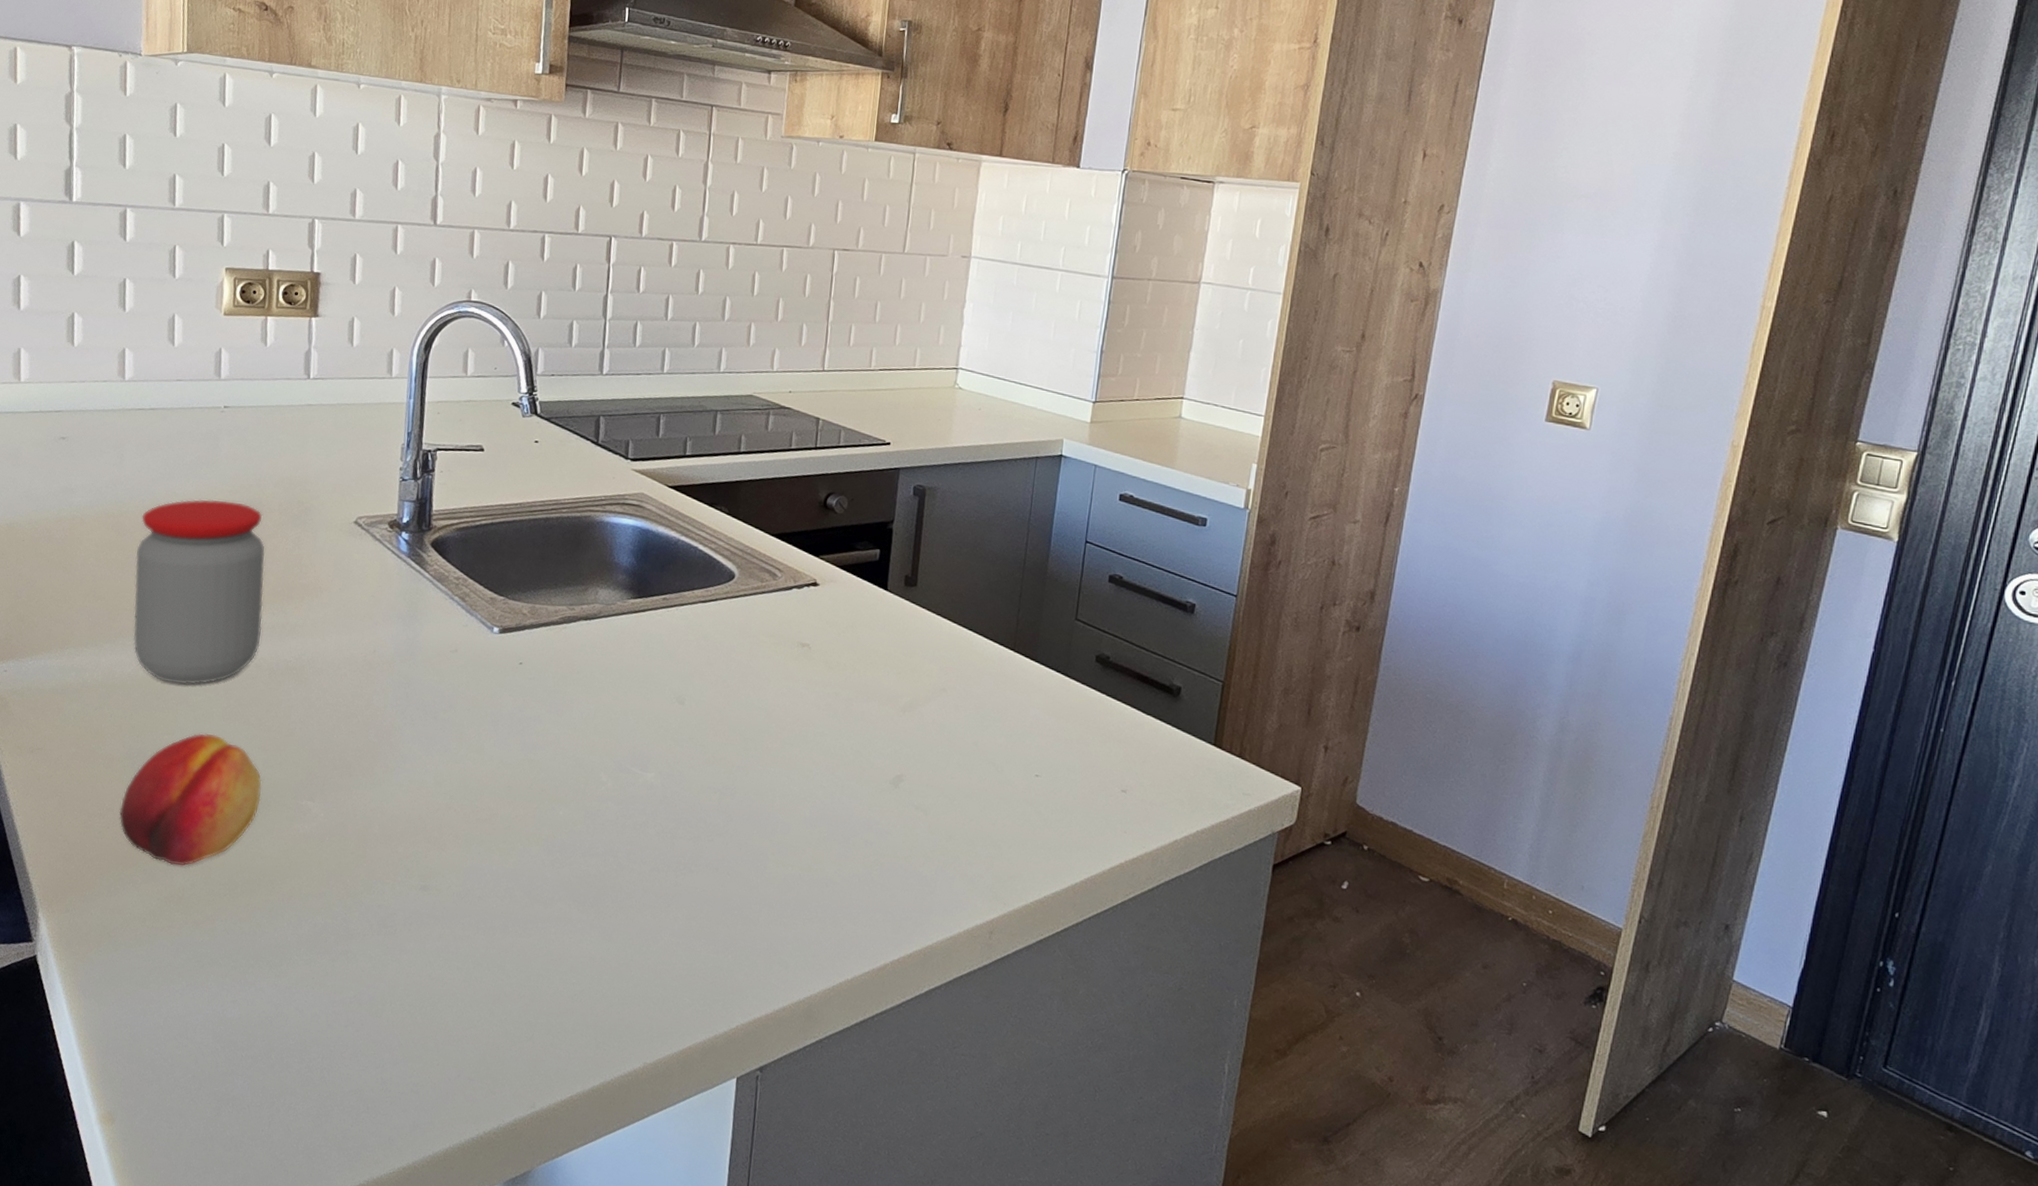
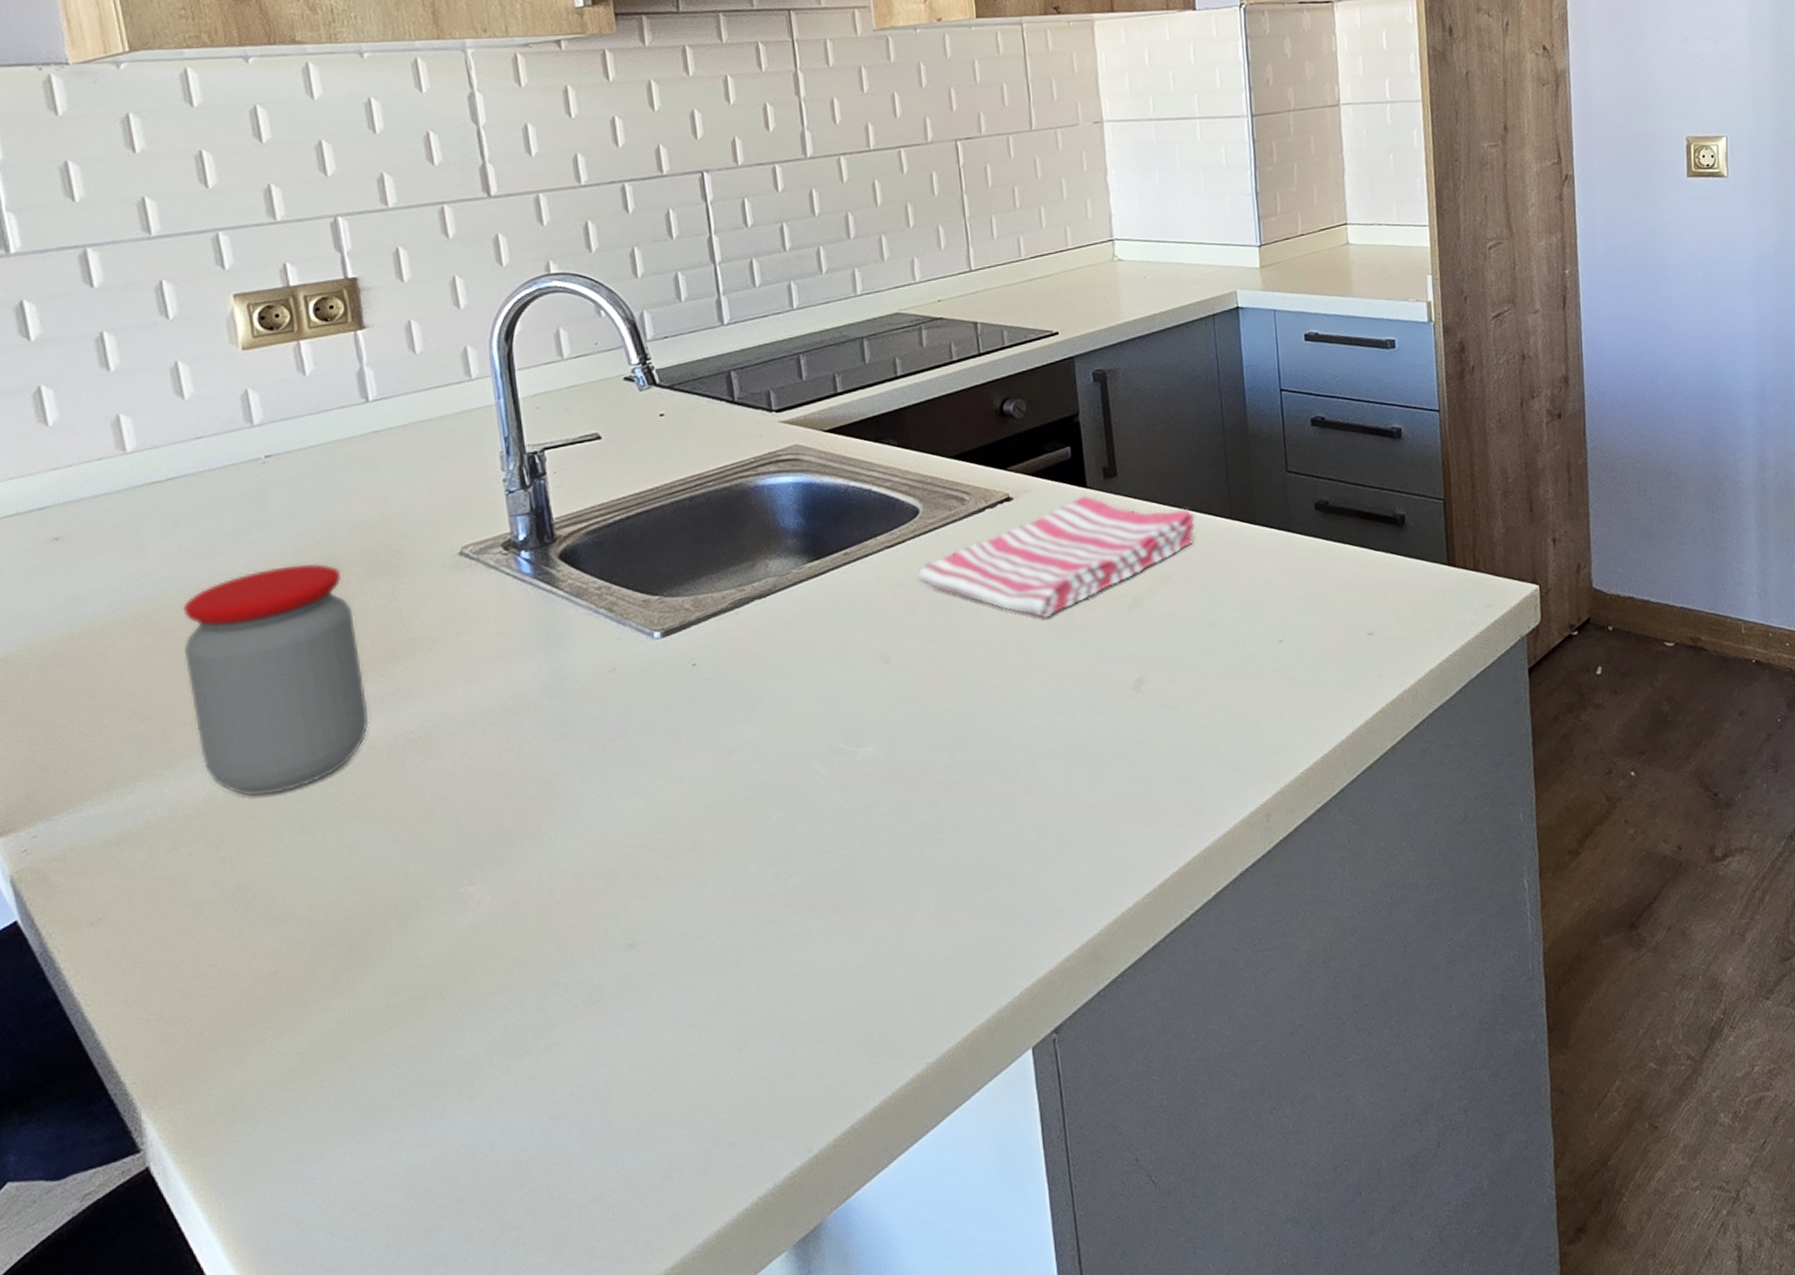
fruit: present [119,733,262,866] -> none [224,840,407,1009]
dish towel: none [721,597,981,700] -> present [916,495,1196,618]

